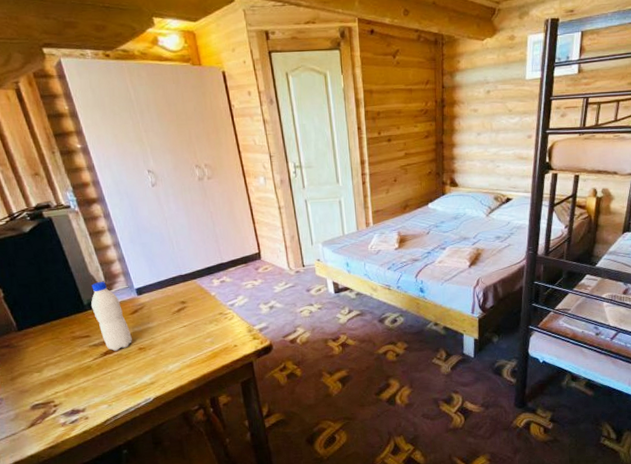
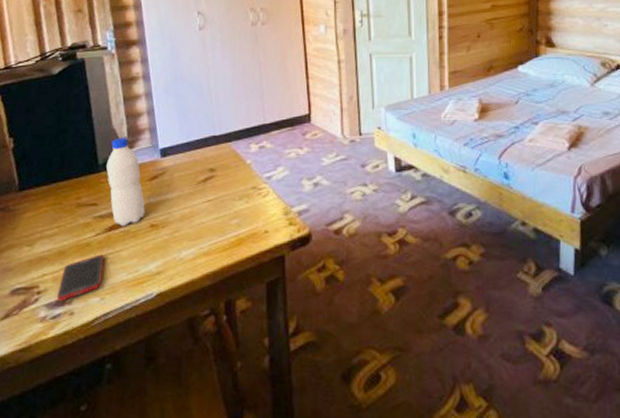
cell phone: none [71,373,107,411] -> present [56,254,104,302]

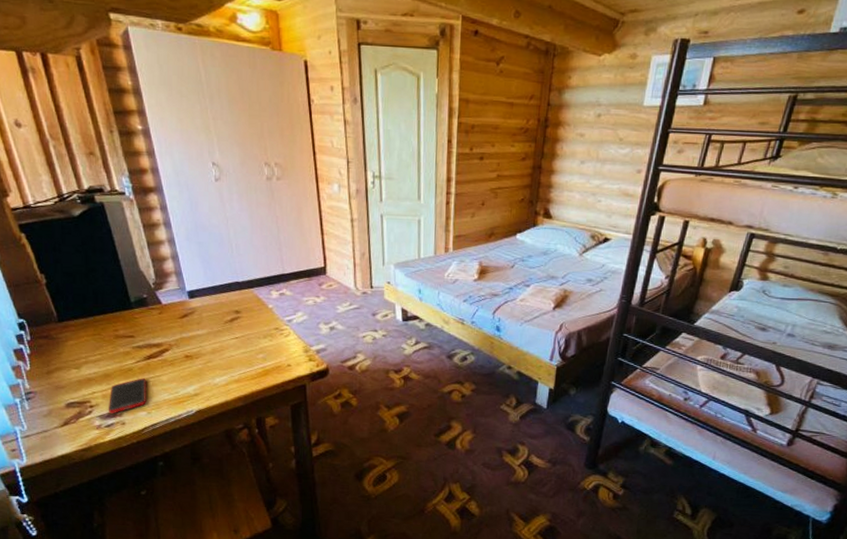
water bottle: present [106,138,145,226] -> none [139,279,179,356]

